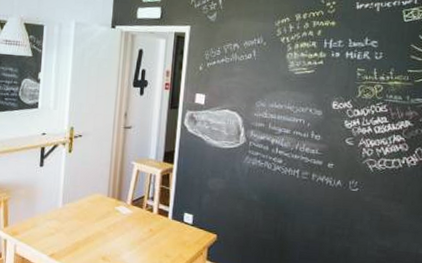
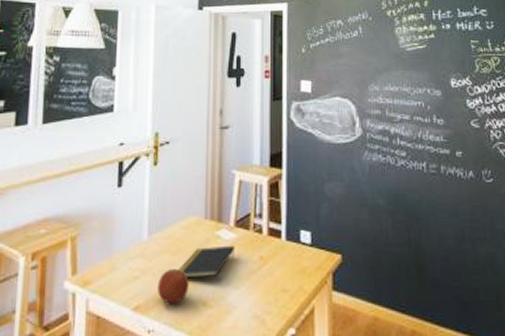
fruit: none [68,230,93,256] -> present [158,269,189,304]
notepad: none [85,217,130,240] -> present [179,245,235,278]

